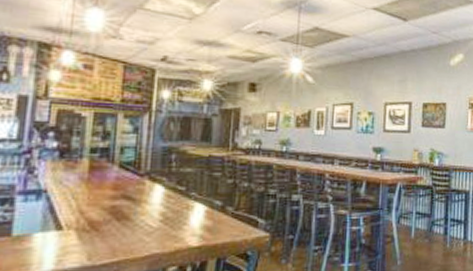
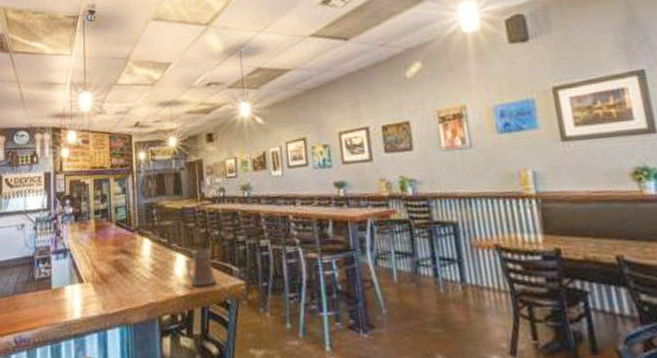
beer mug: none [204,199,239,239] -> present [186,248,216,288]

